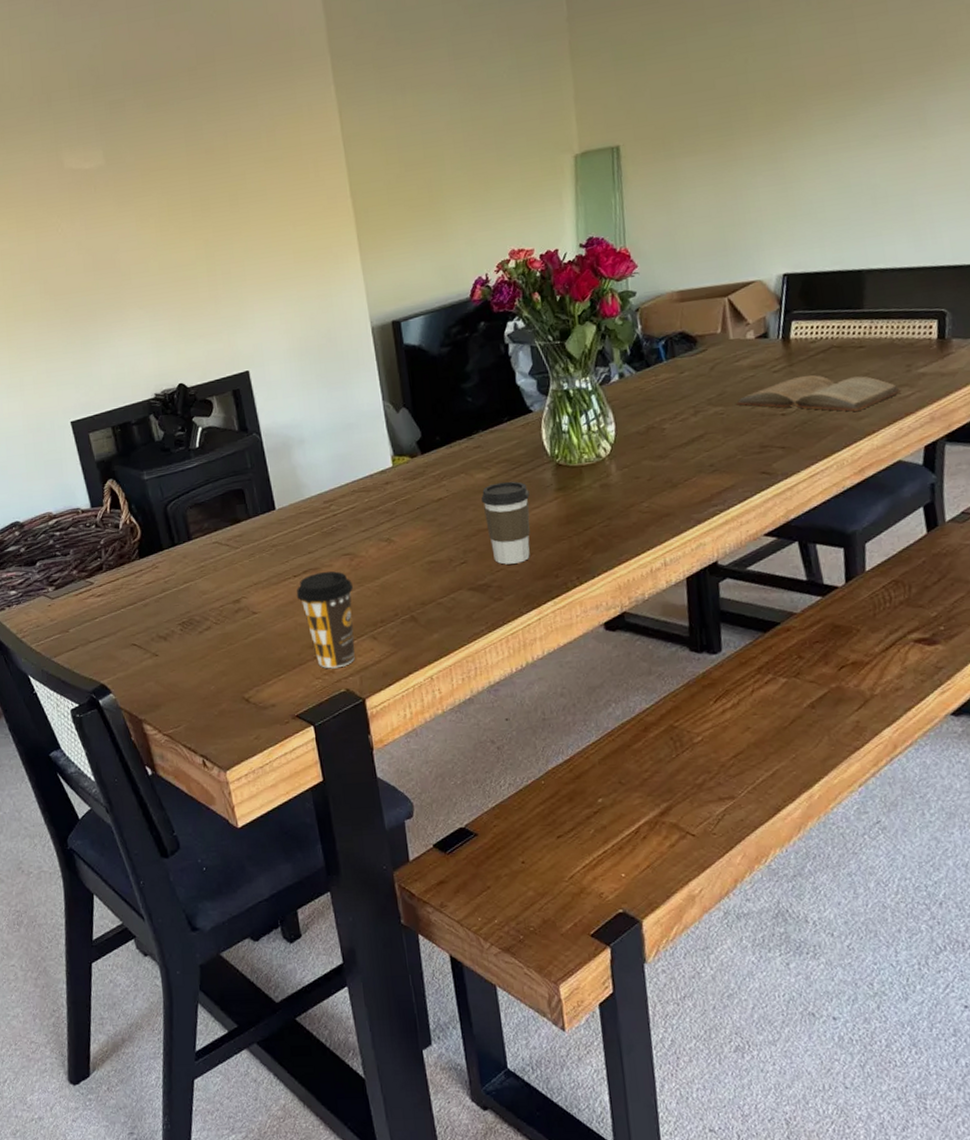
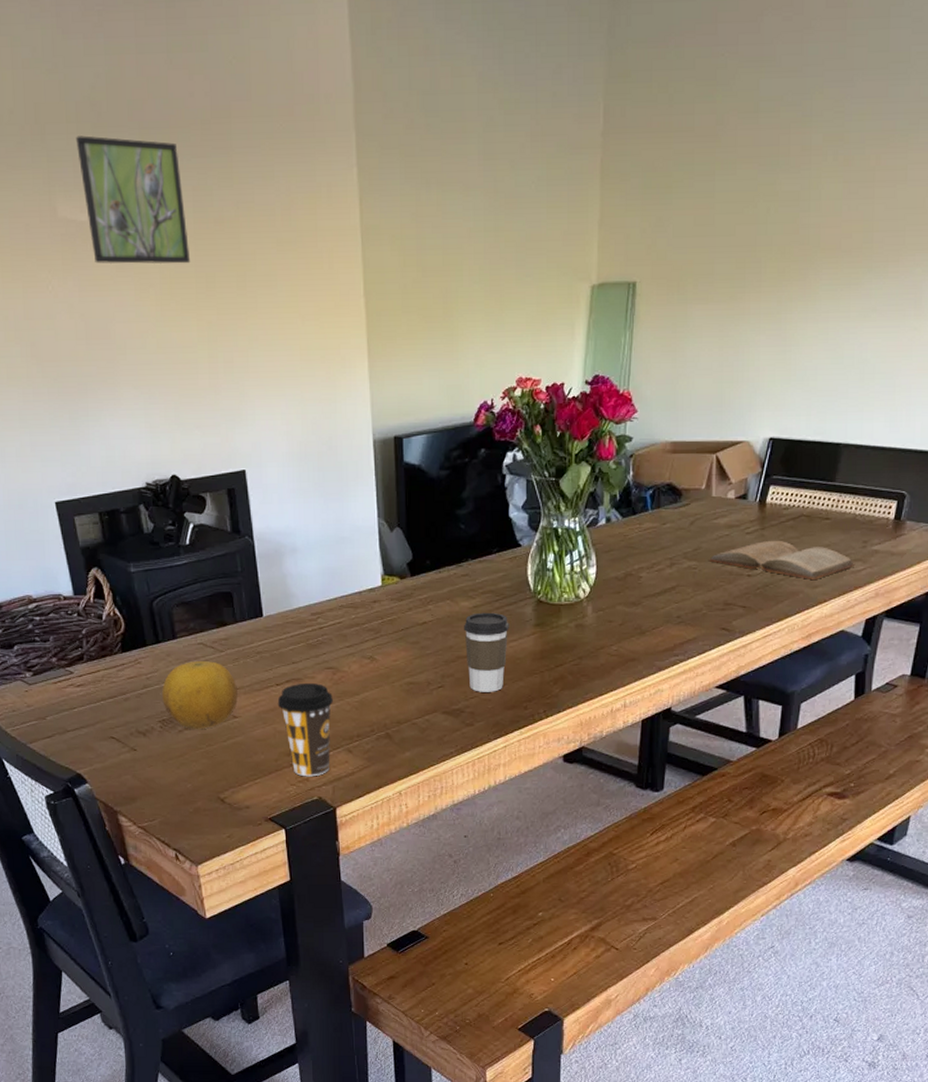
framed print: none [78,90,186,203] -> present [75,135,191,264]
fruit: none [180,559,256,630] -> present [162,661,238,730]

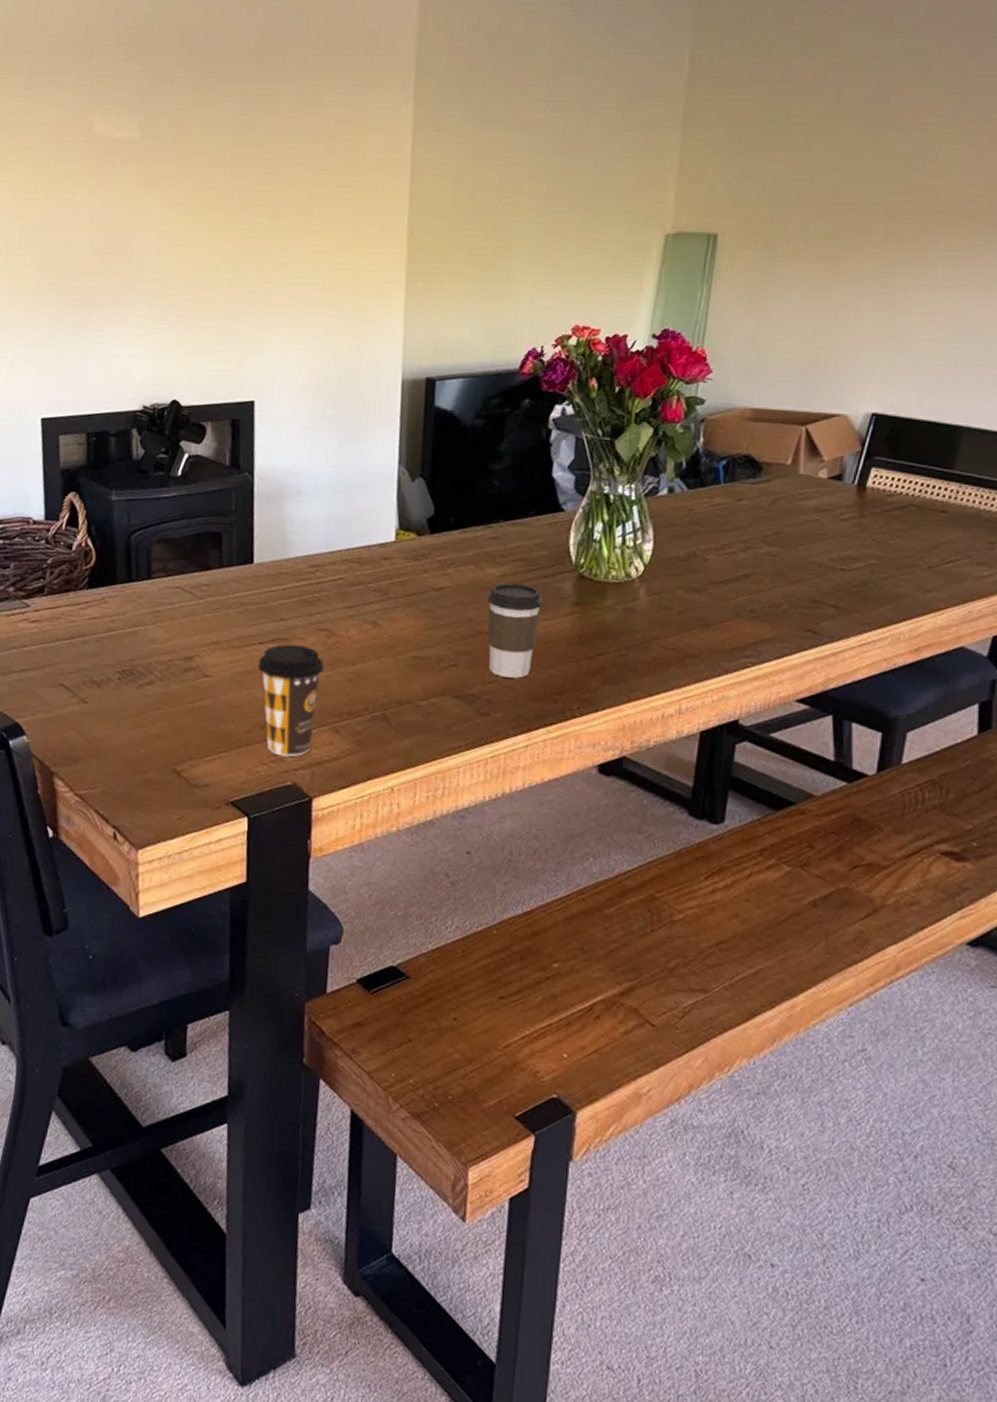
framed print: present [75,135,191,264] -> none [122,58,226,186]
fruit: present [162,661,238,730] -> none [125,606,214,687]
book: present [708,541,856,579] -> none [791,531,979,582]

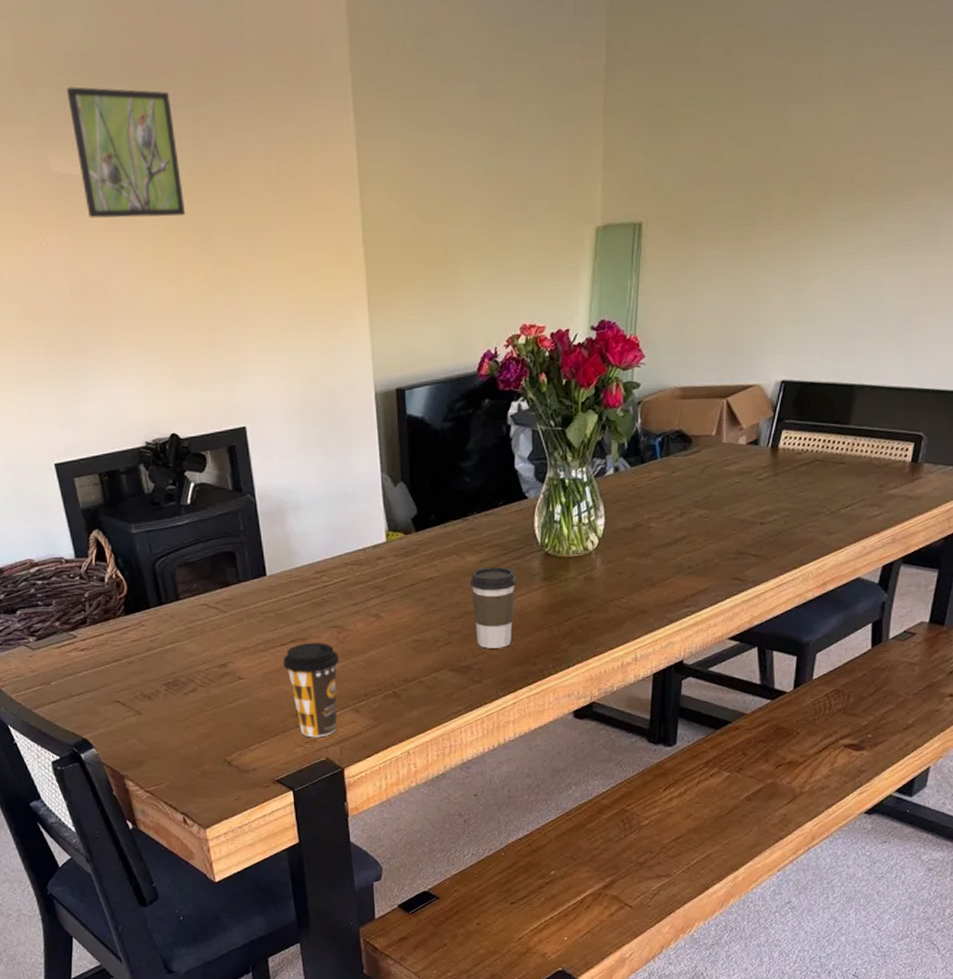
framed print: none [122,58,226,186] -> present [66,86,186,218]

